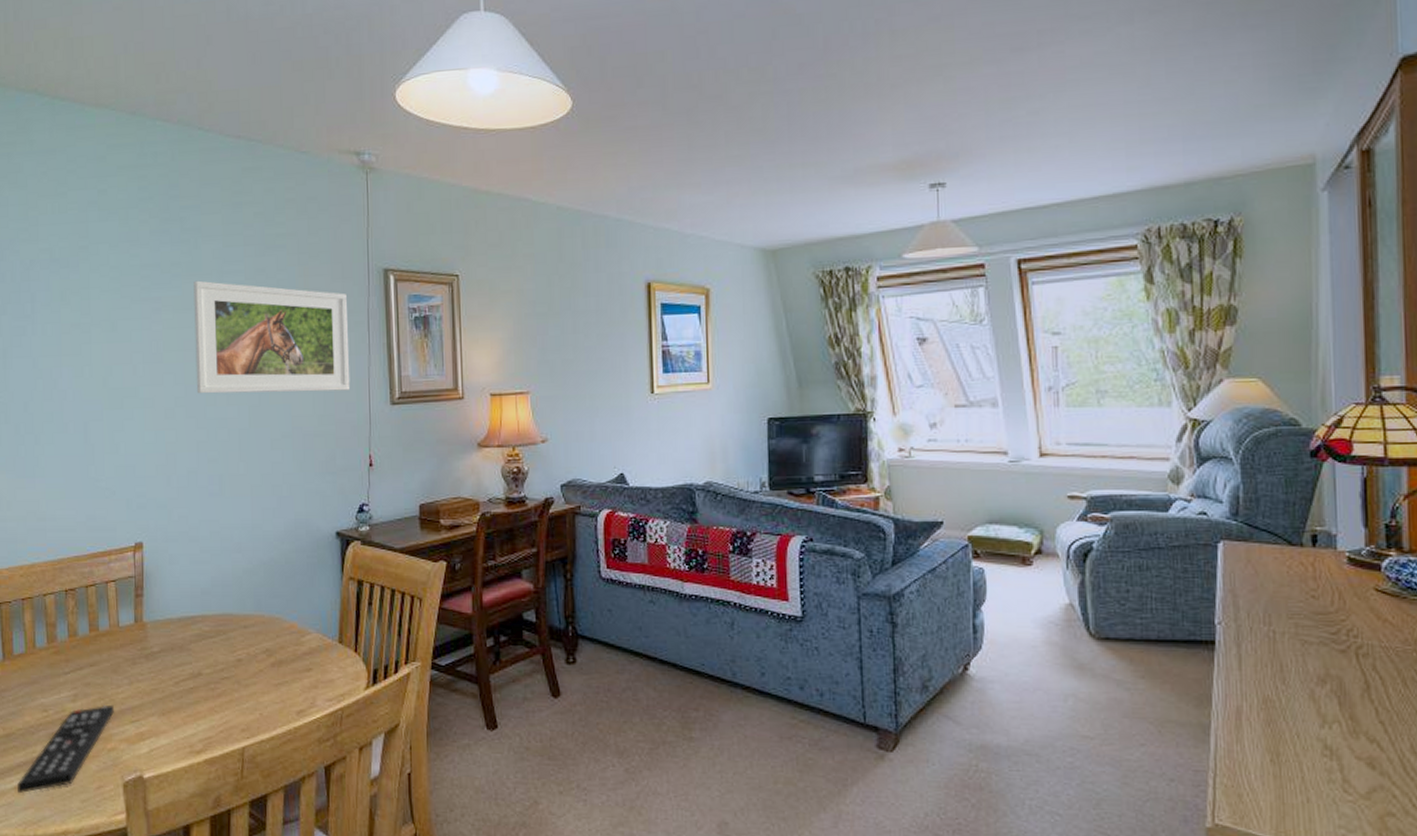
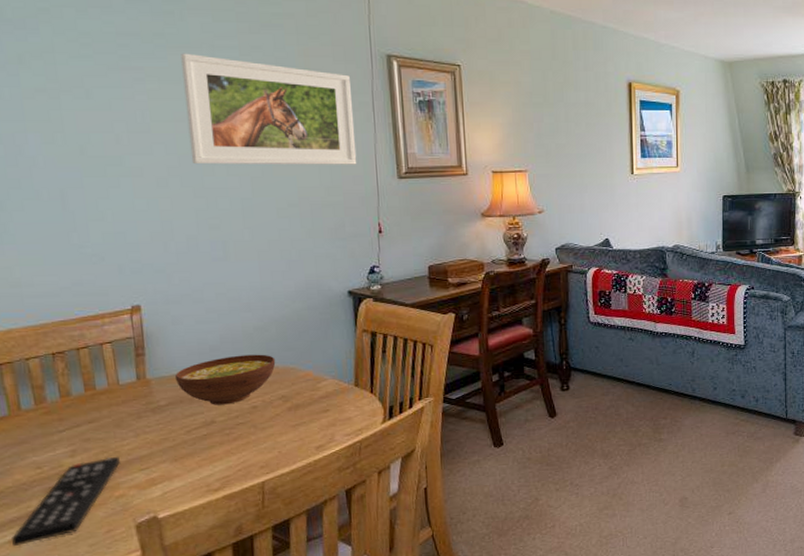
bowl: none [168,600,262,655] -> present [174,354,276,405]

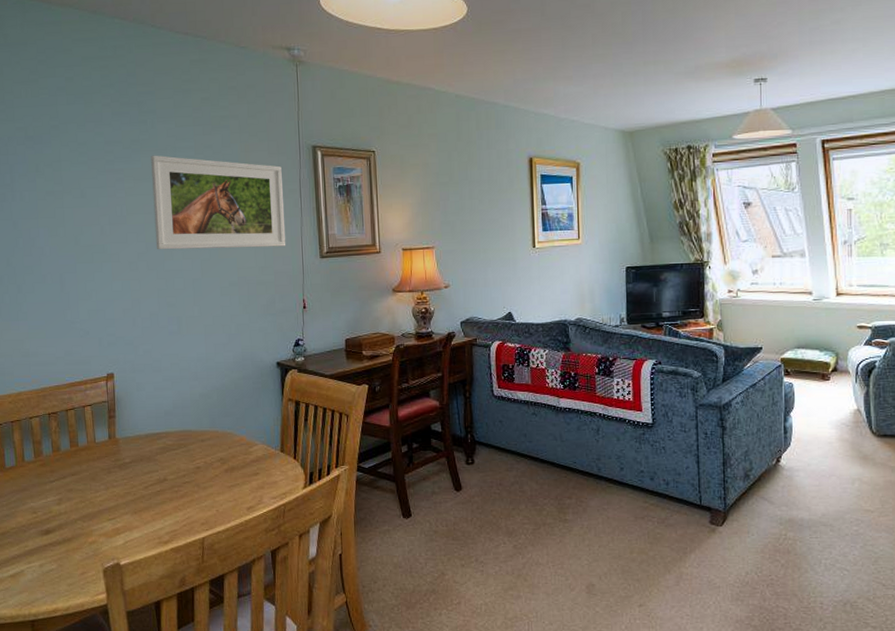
remote control: present [12,456,120,547] -> none [13,506,94,581]
bowl: present [174,354,276,405] -> none [137,419,216,464]

